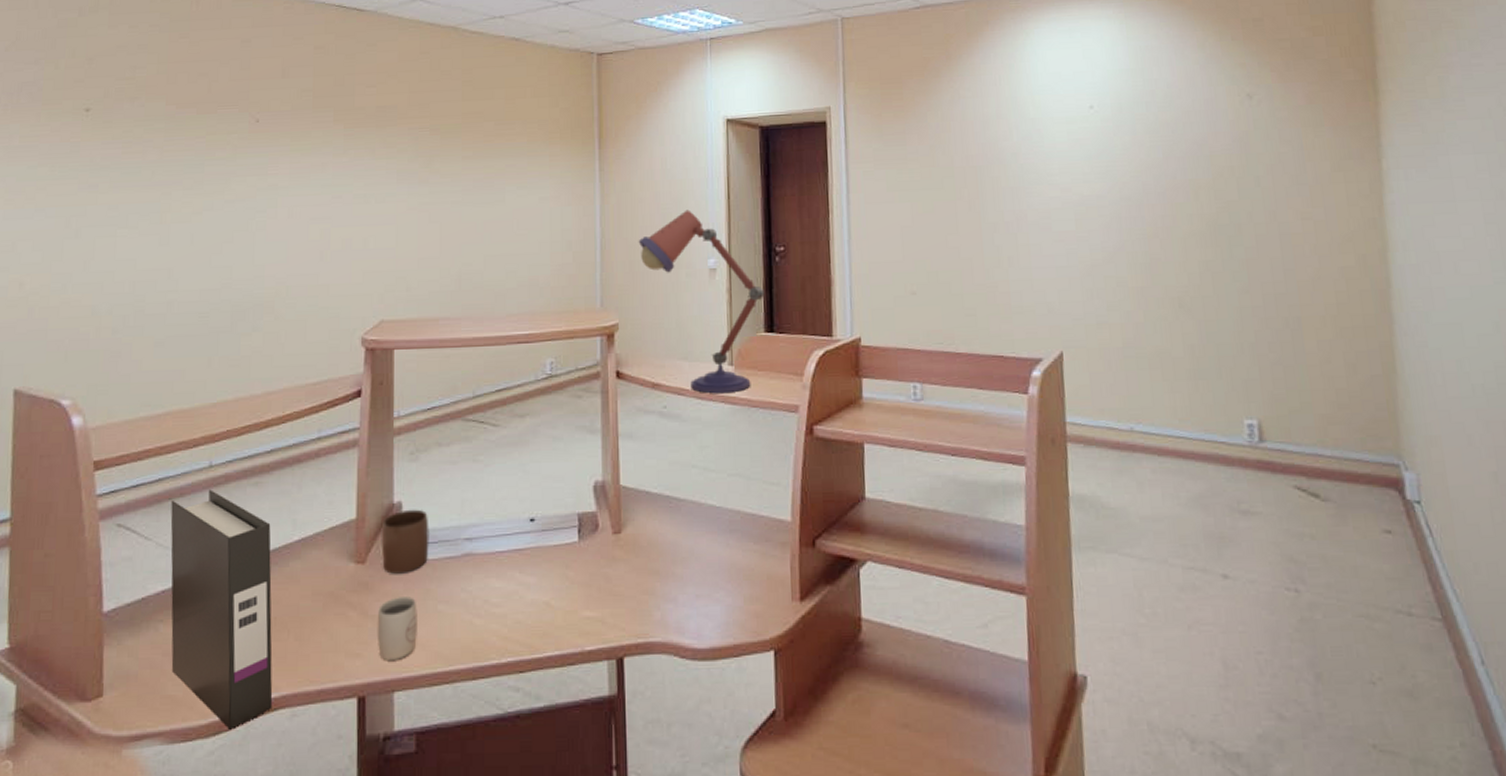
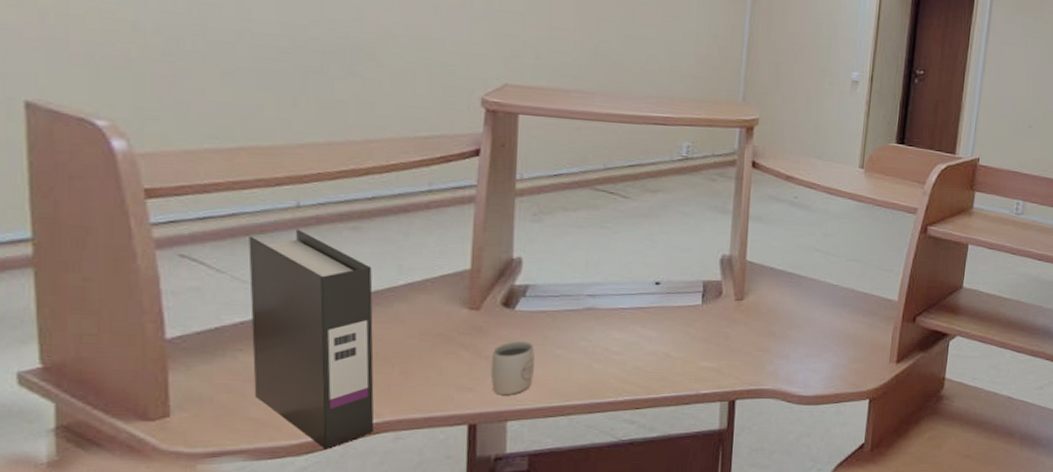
mug: present [381,509,429,574] -> none [497,264,551,321]
desk lamp: present [638,209,765,394] -> none [786,23,901,191]

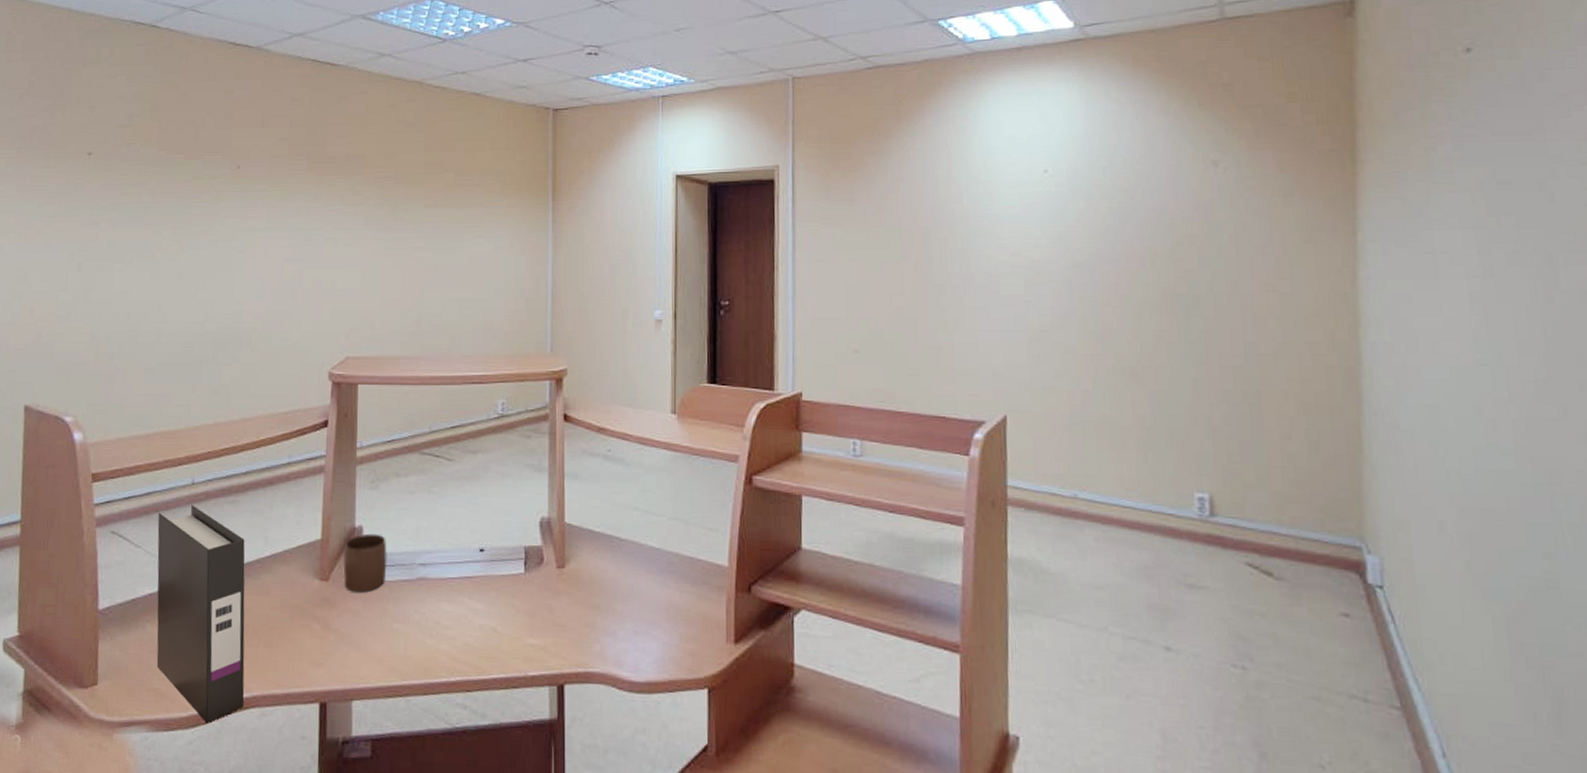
mug: present [490,341,535,395] -> none [338,614,375,671]
mug: none [497,264,551,321] -> present [343,533,387,593]

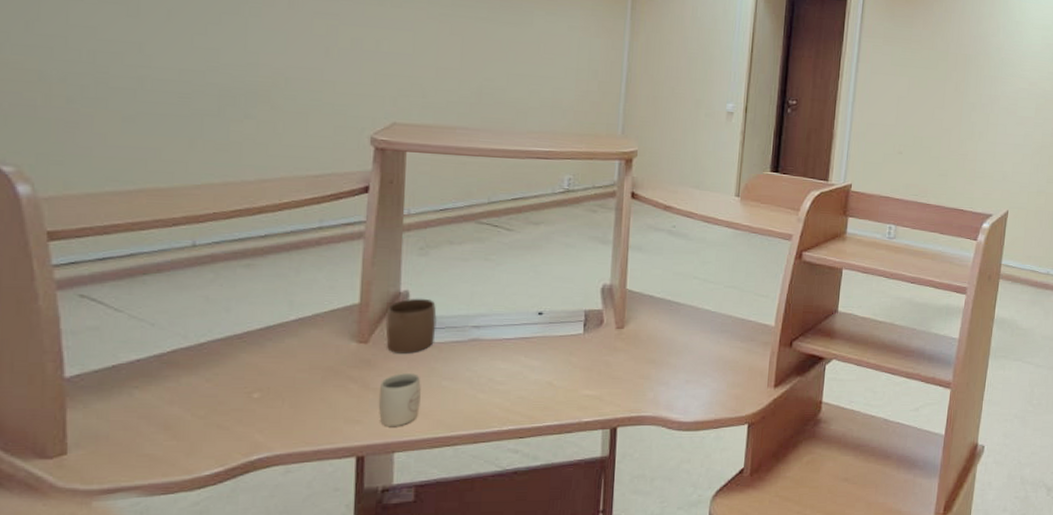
binder: present [156,505,245,724] -> none [146,268,265,484]
mug: none [338,614,375,671] -> present [378,373,421,426]

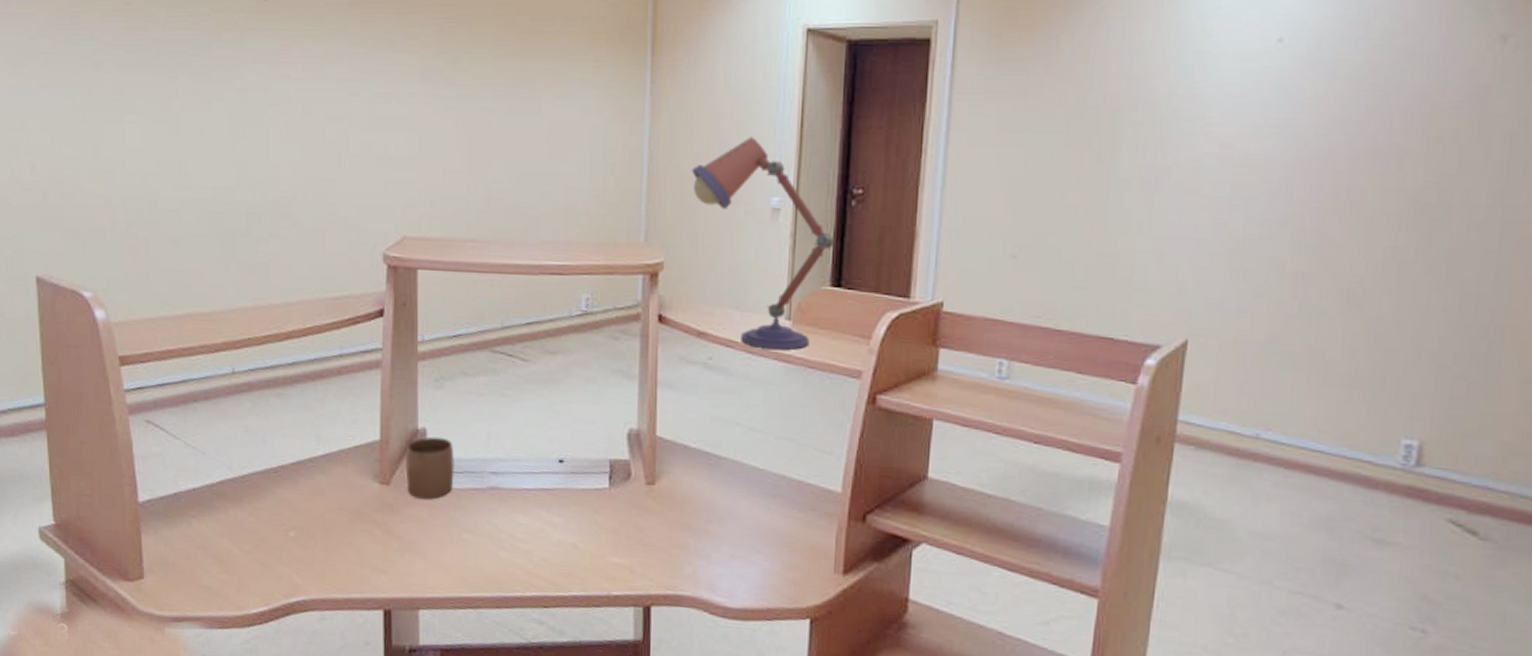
mug: present [378,373,421,426] -> none [402,521,442,581]
desk lamp: none [663,57,775,220] -> present [691,136,835,350]

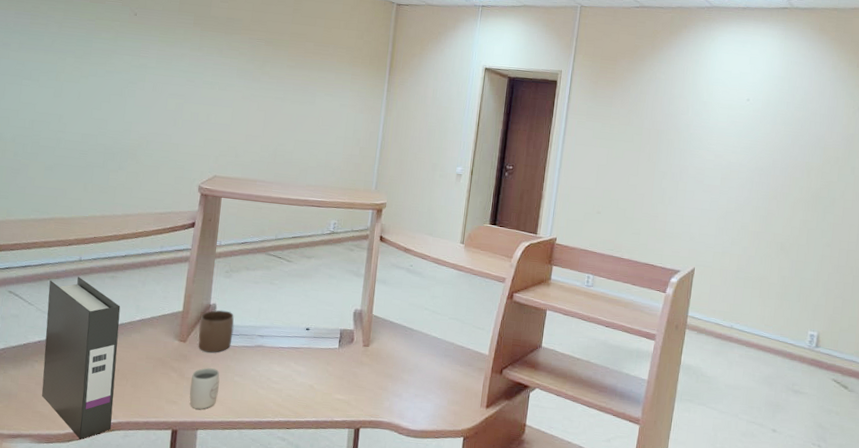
binder: none [196,396,302,624] -> present [42,276,121,440]
mug: none [402,521,442,581] -> present [189,368,220,409]
desk lamp: present [691,136,835,350] -> none [408,129,494,263]

